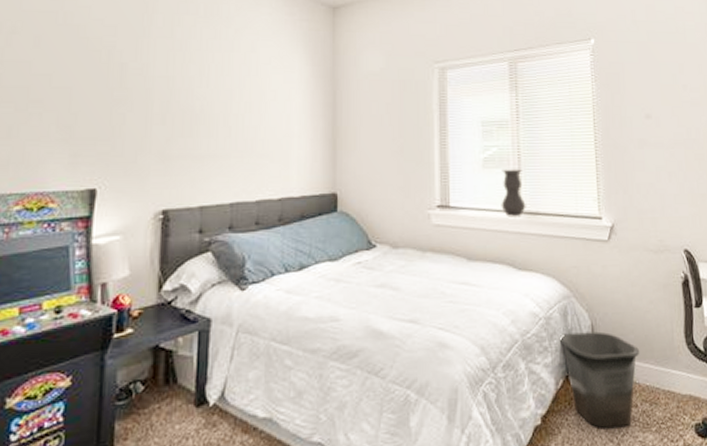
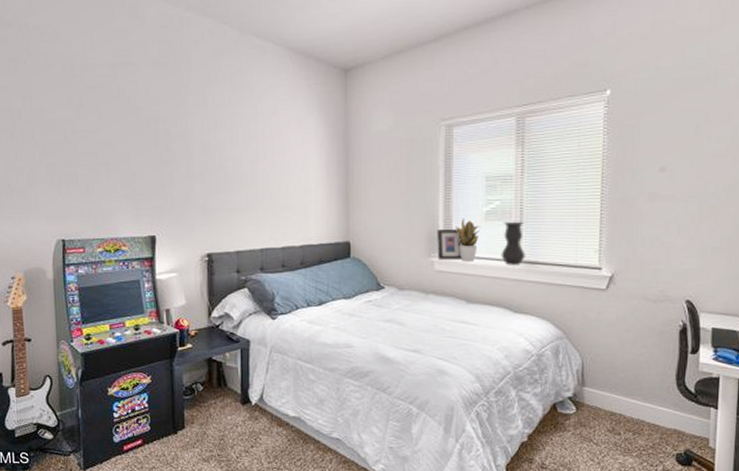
picture frame: none [433,178,461,213] -> present [437,229,463,260]
potted plant: none [452,166,479,214] -> present [455,219,481,262]
waste bin: present [559,331,640,428] -> none [549,369,629,449]

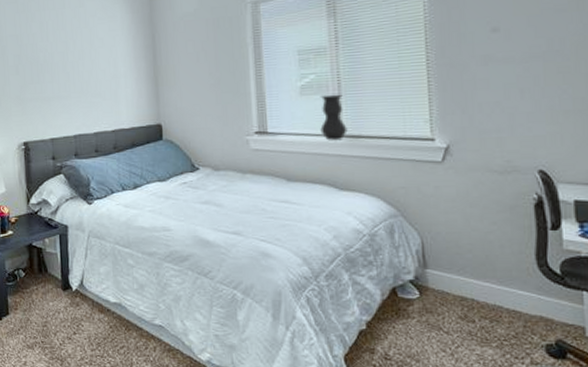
picture frame: present [437,229,463,260] -> none [250,106,279,139]
potted plant: present [455,219,481,262] -> none [269,95,296,139]

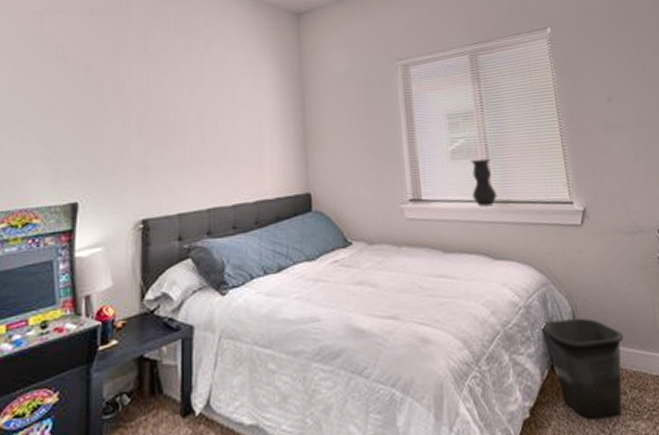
waste bin: none [385,249,479,339] -> present [540,318,624,419]

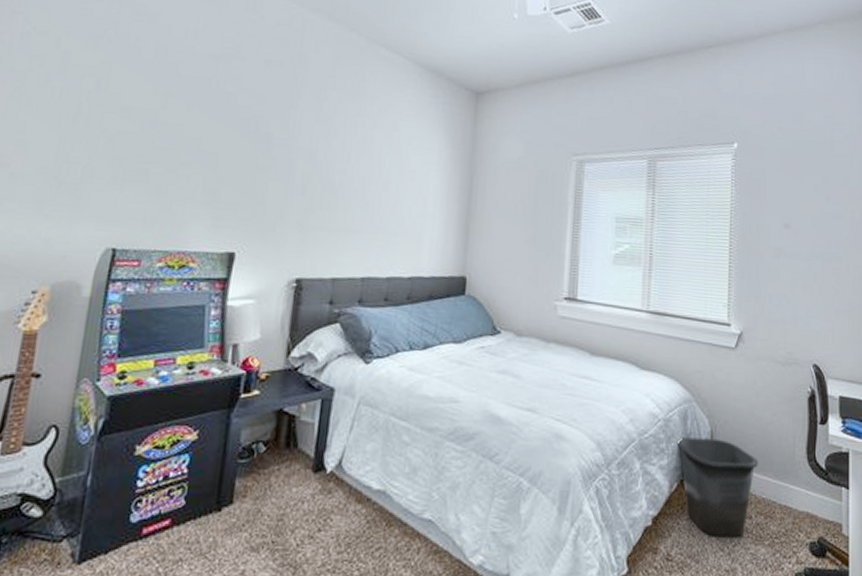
vase: present [470,158,497,208] -> none [628,266,654,318]

